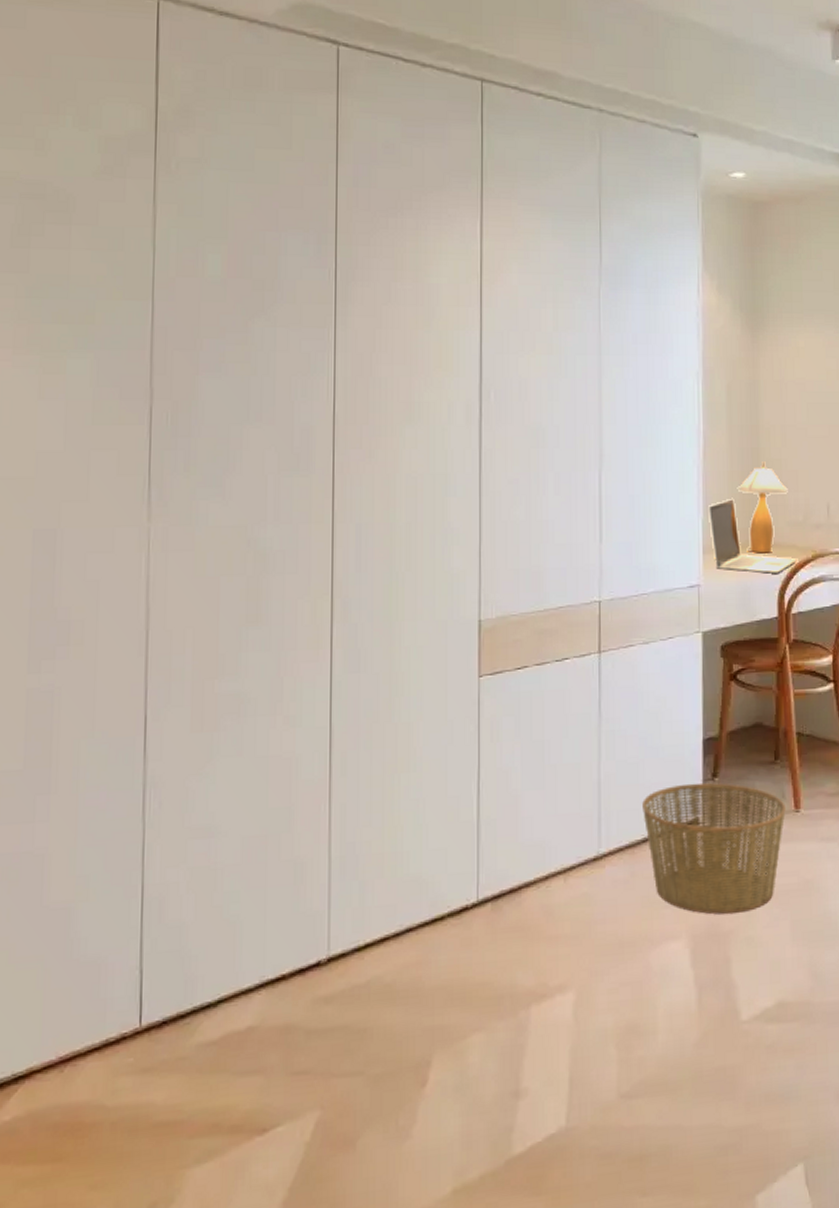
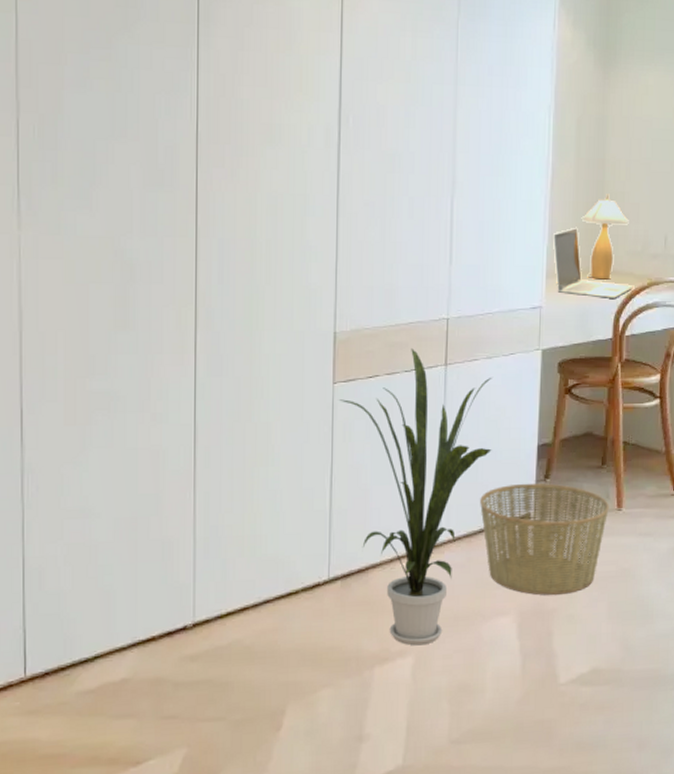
house plant: none [486,635,653,979] -> present [339,349,492,646]

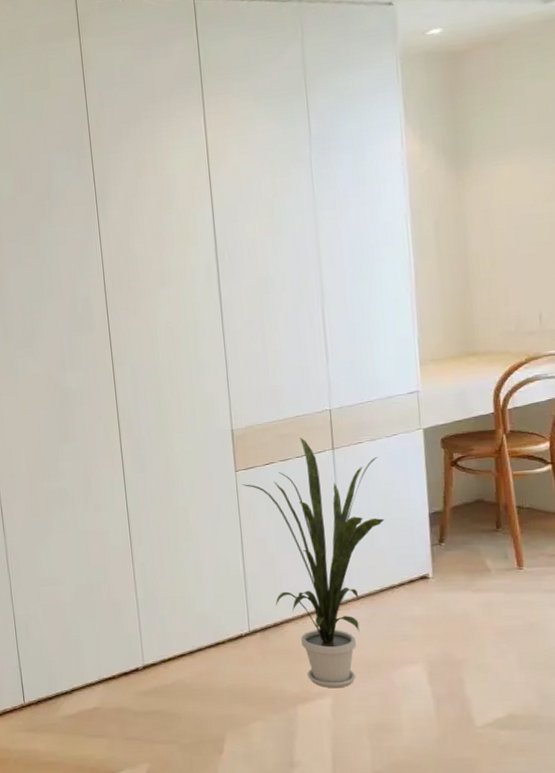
basket: present [480,483,609,595] -> none [378,547,509,647]
laptop: present [553,228,633,298] -> none [423,318,511,378]
table lamp: present [582,194,629,280] -> none [450,283,499,361]

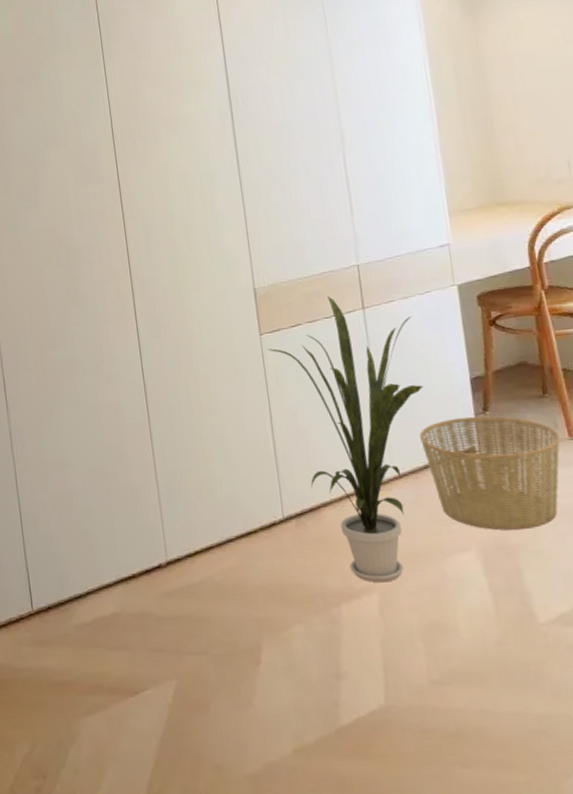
basket: none [378,547,509,647] -> present [419,416,561,530]

